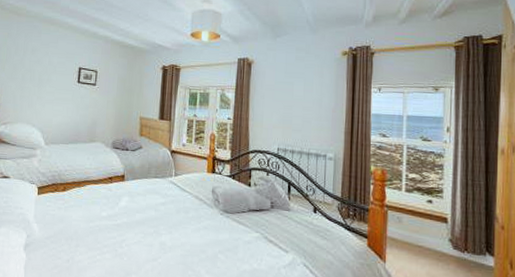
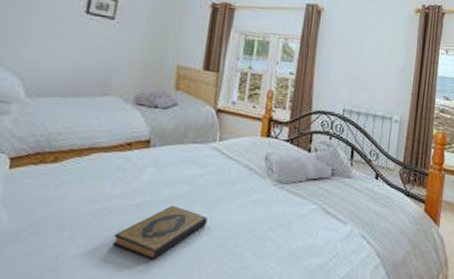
hardback book: none [103,227,169,269] -> present [112,205,208,260]

